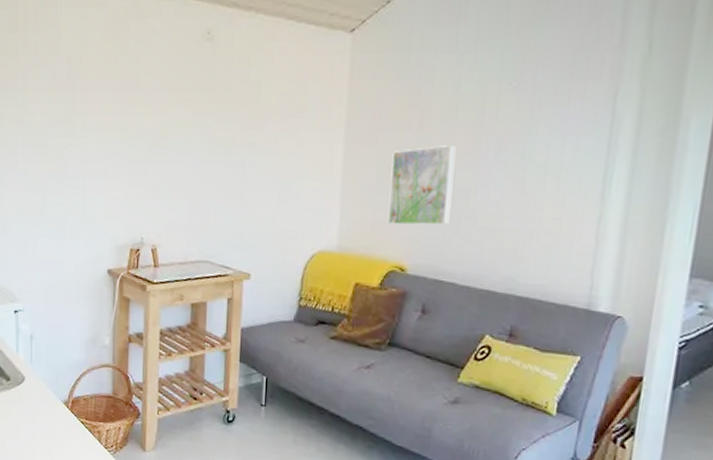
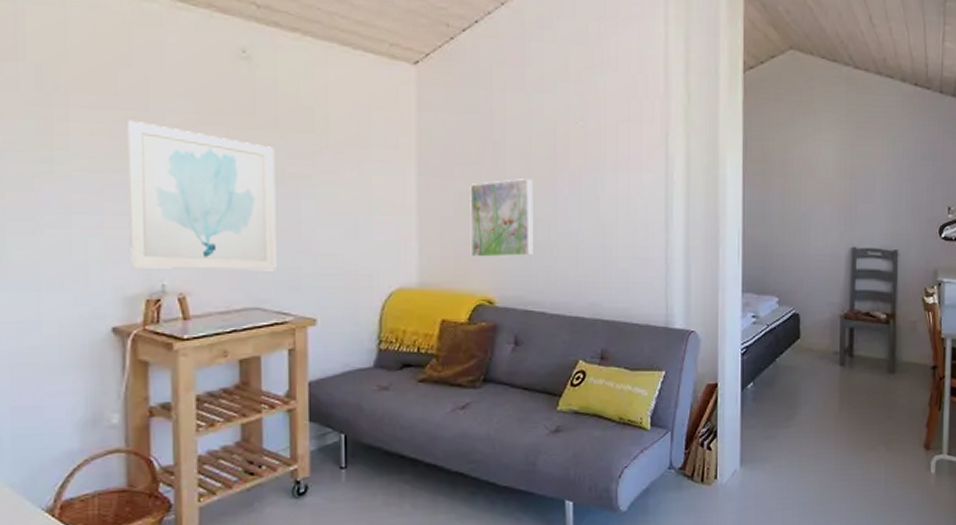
wall art: none [121,99,228,230] -> present [128,119,276,271]

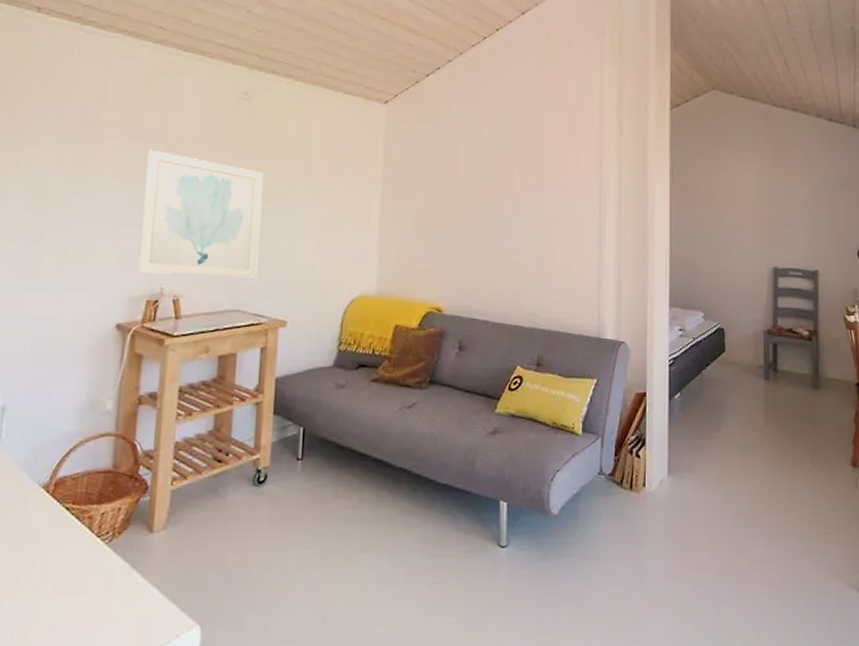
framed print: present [470,179,533,259] -> none [423,201,481,271]

